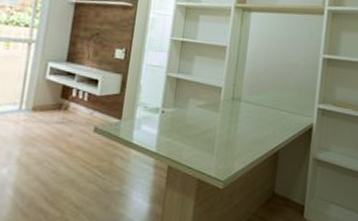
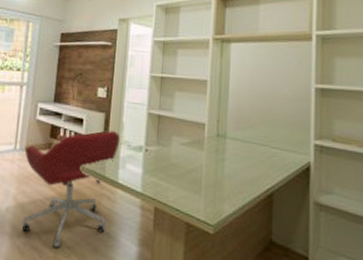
office chair: none [25,92,137,209] -> present [21,131,121,249]

